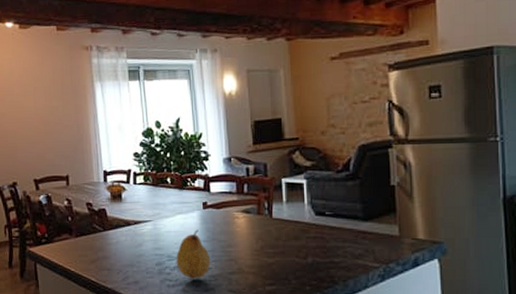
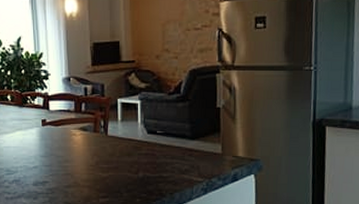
fruit: present [176,229,211,279] -> none [15,145,48,192]

